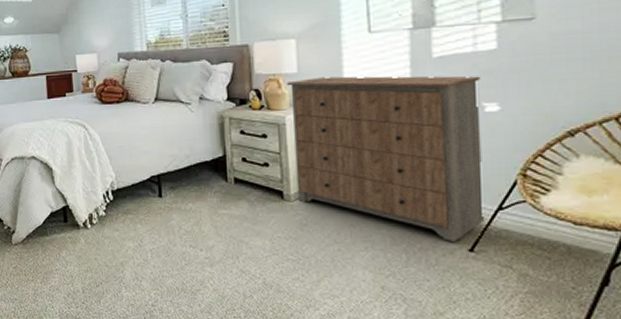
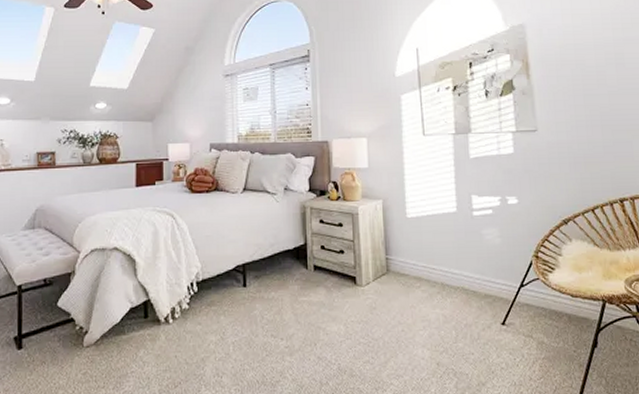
dresser: present [287,76,484,242] -> none [360,172,511,317]

